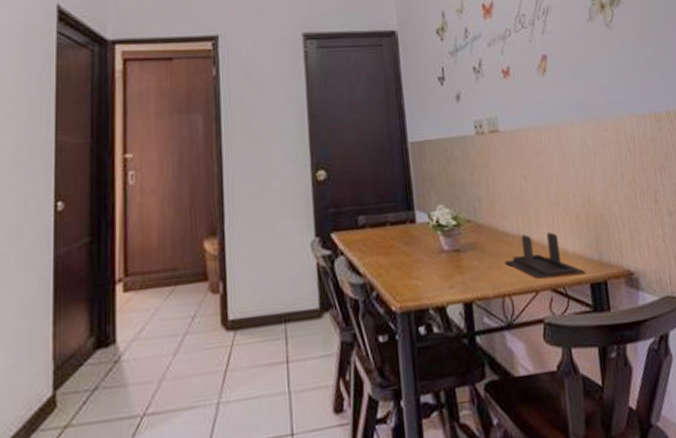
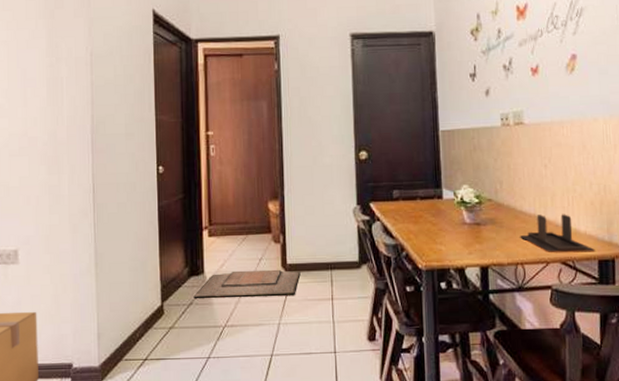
doormat: none [100,328,246,380] -> present [193,270,301,298]

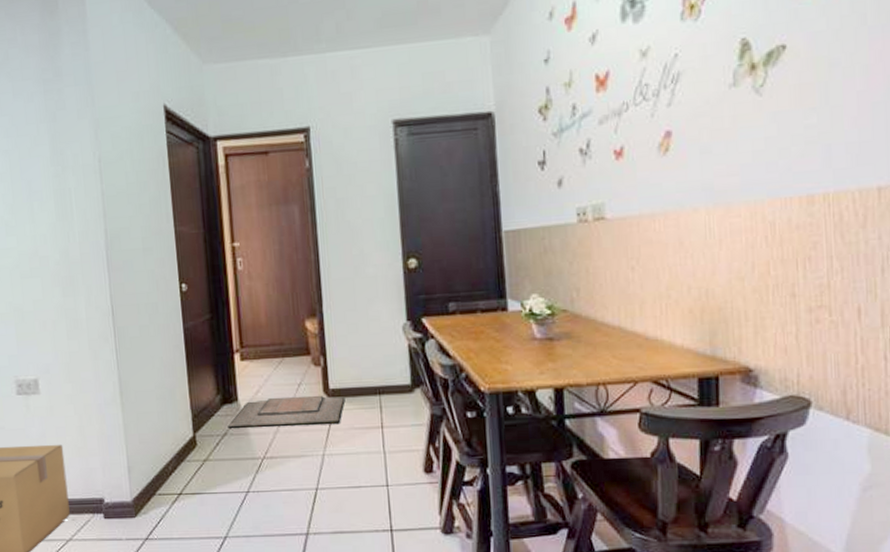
napkin holder: present [520,214,595,252] -> none [601,324,694,370]

